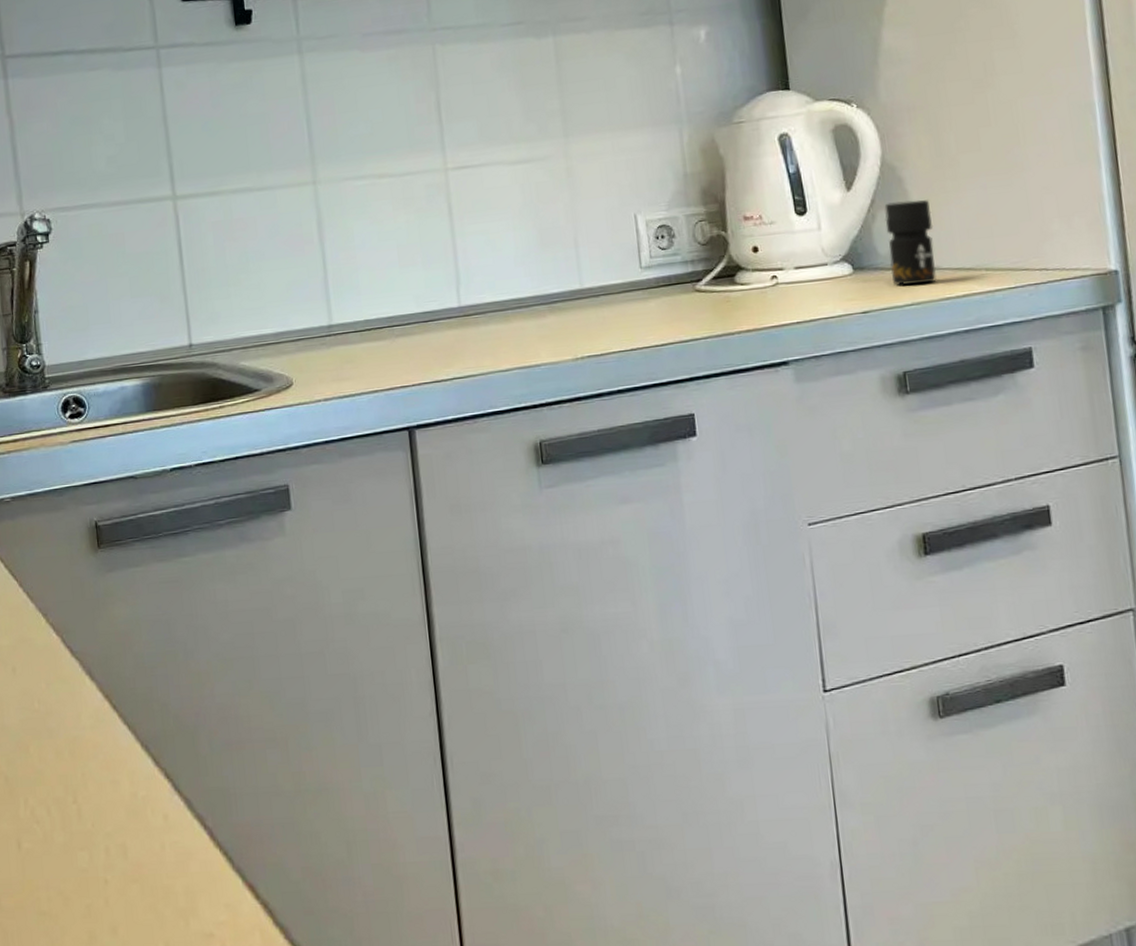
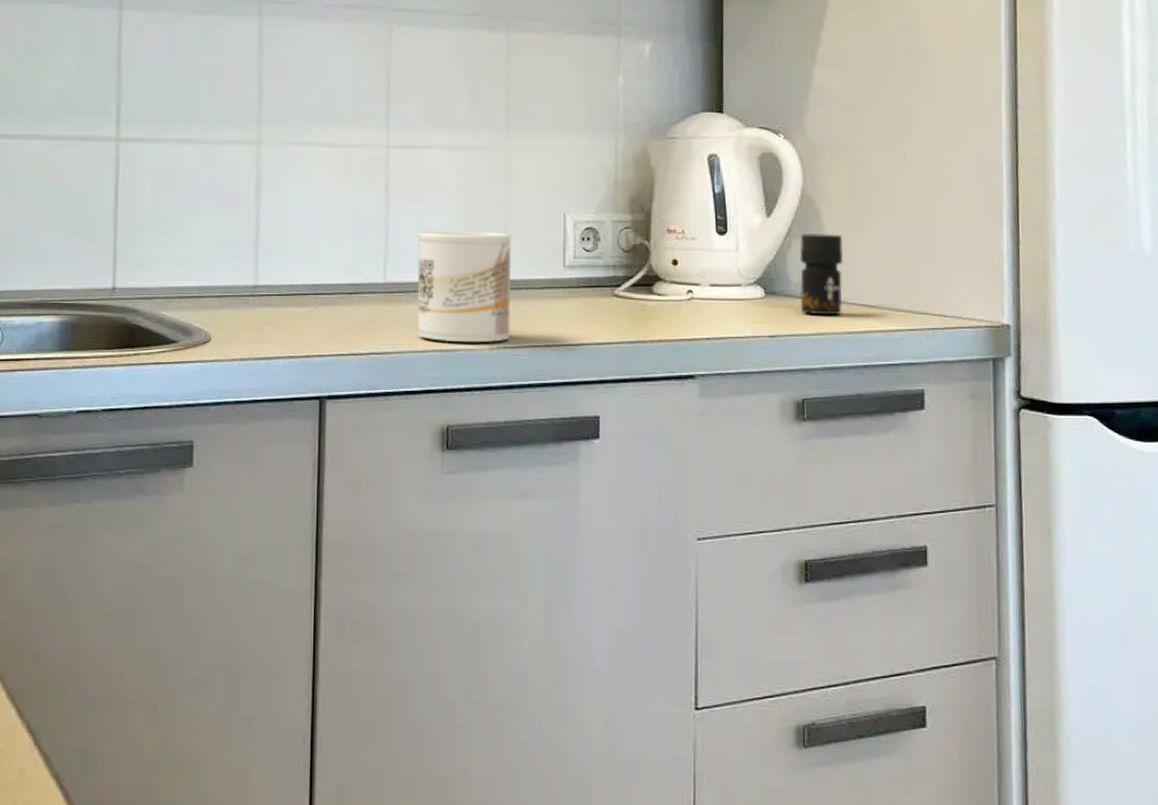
mug: none [488,241,594,358] -> present [417,230,512,343]

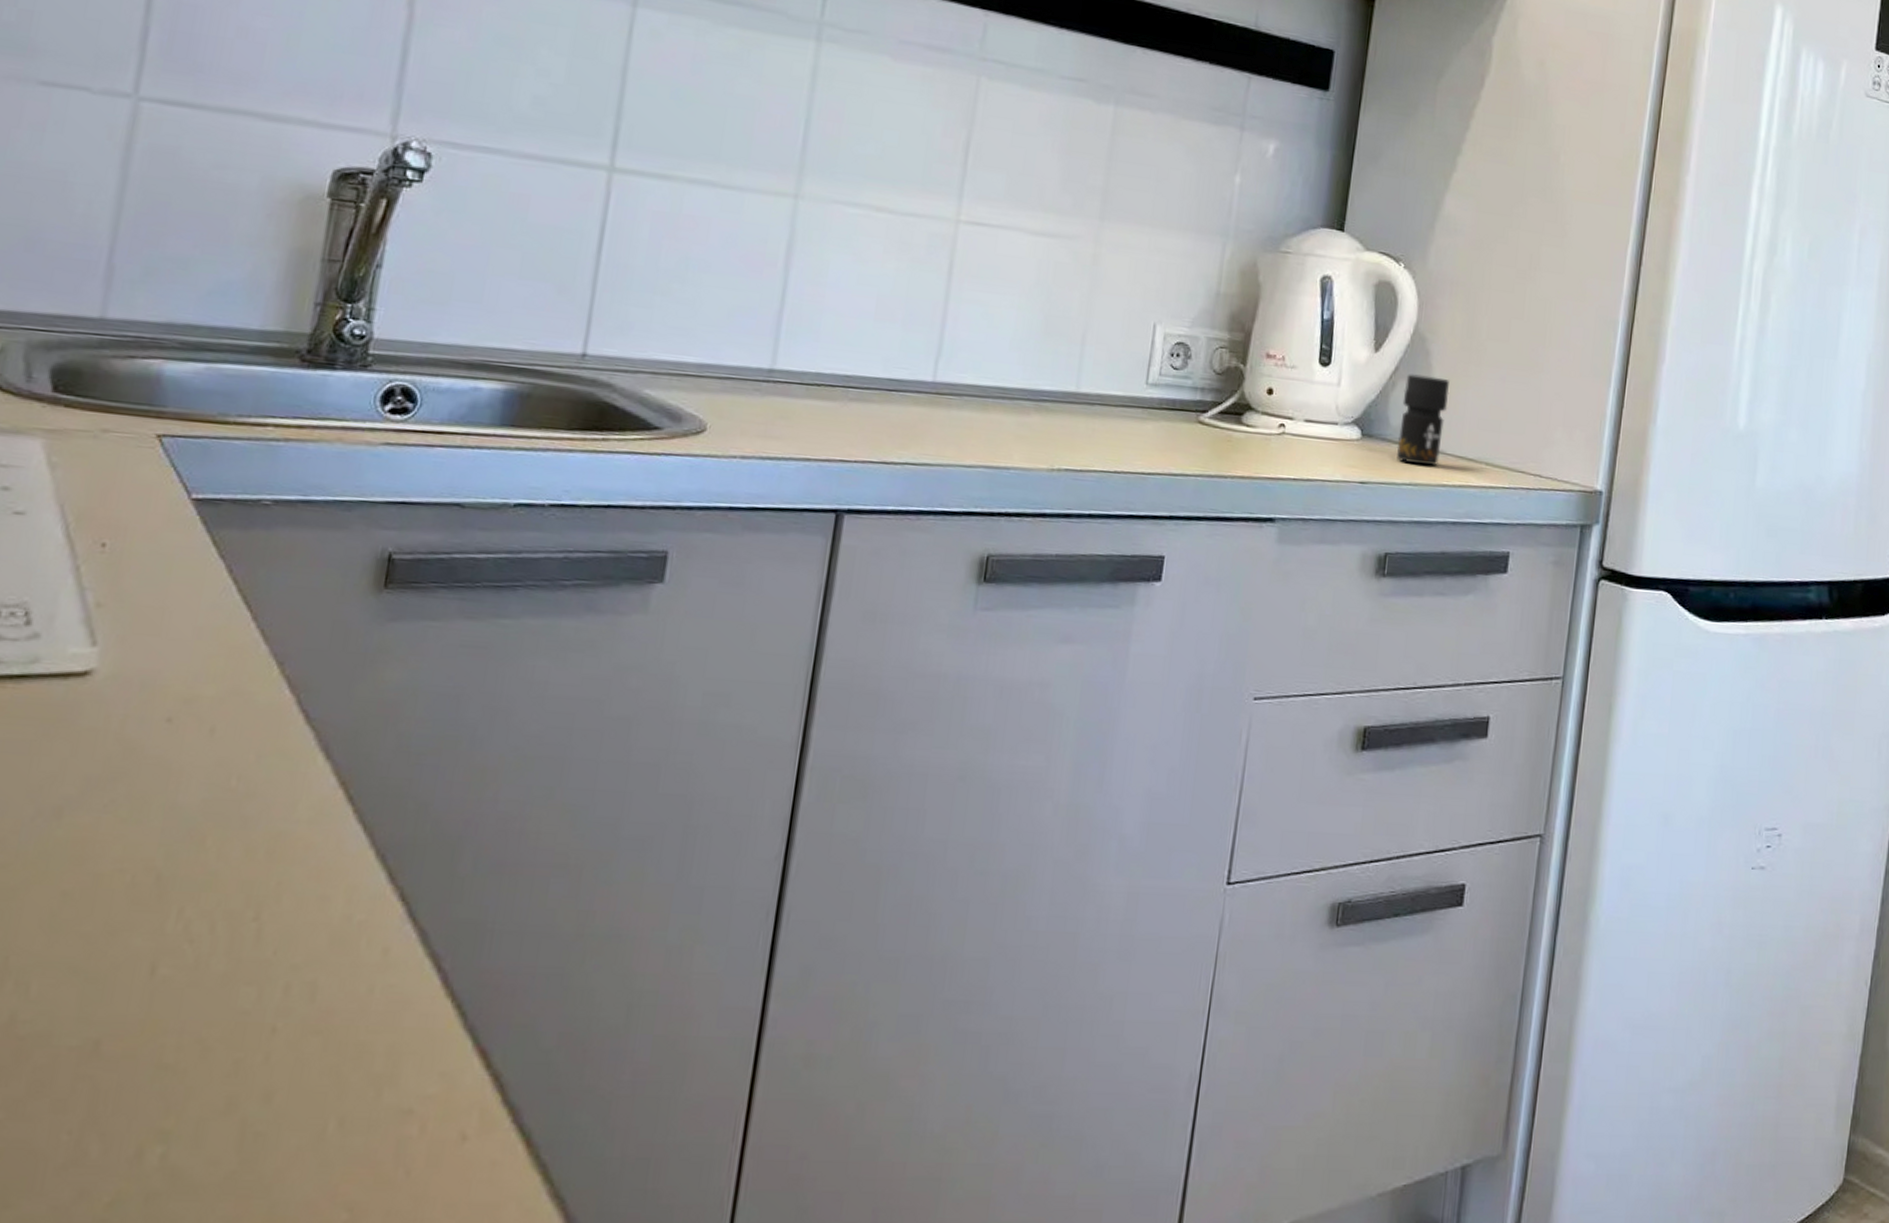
mug: present [417,230,512,343] -> none [965,325,1091,463]

